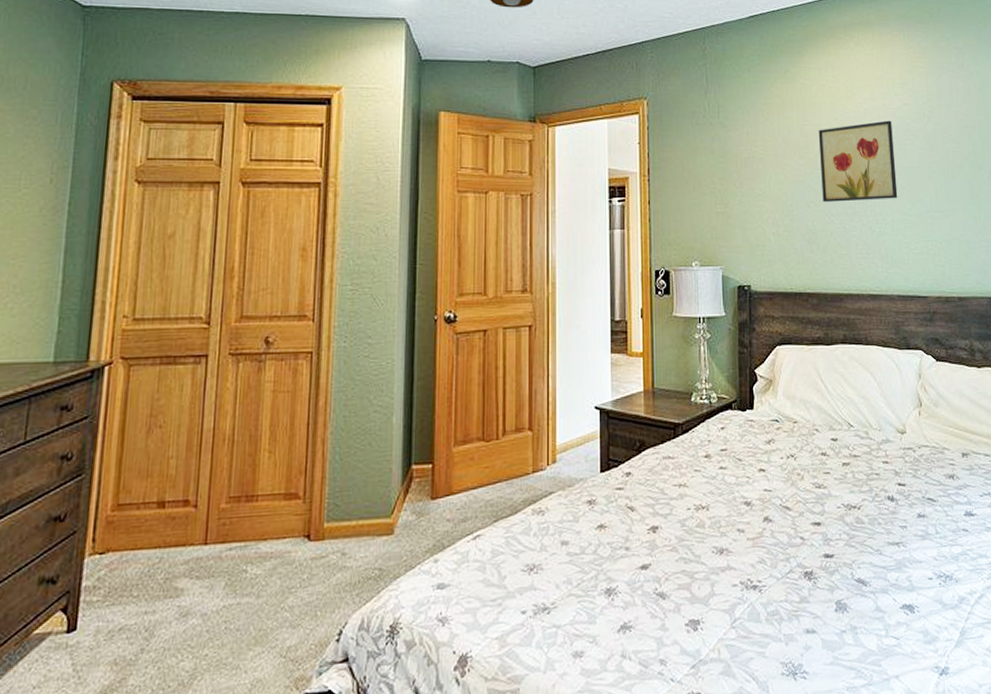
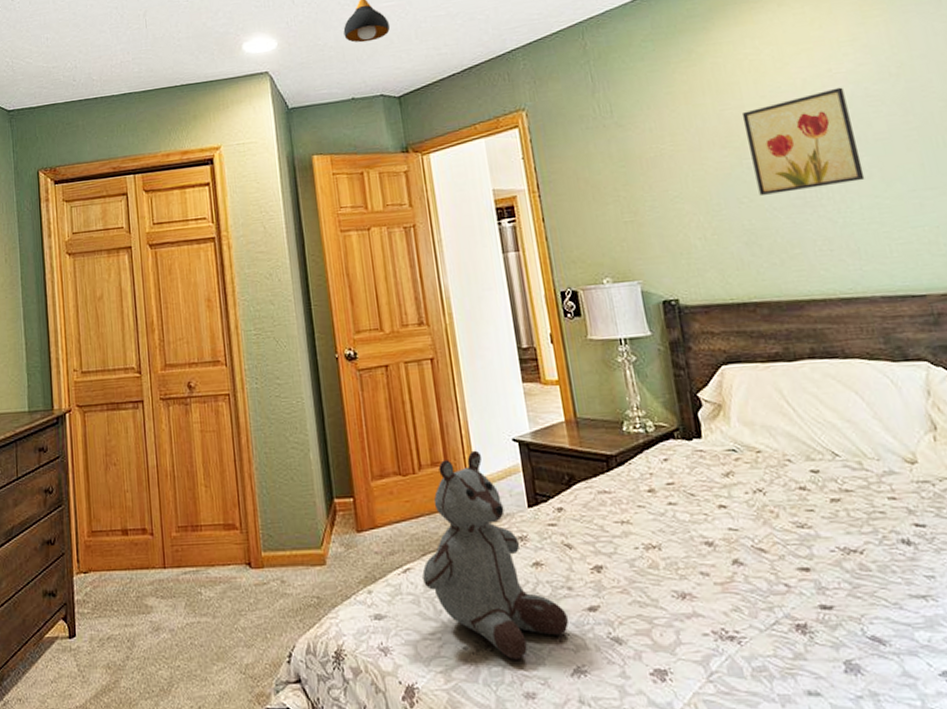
stuffed bear: none [492,417,623,621] -> present [422,450,569,660]

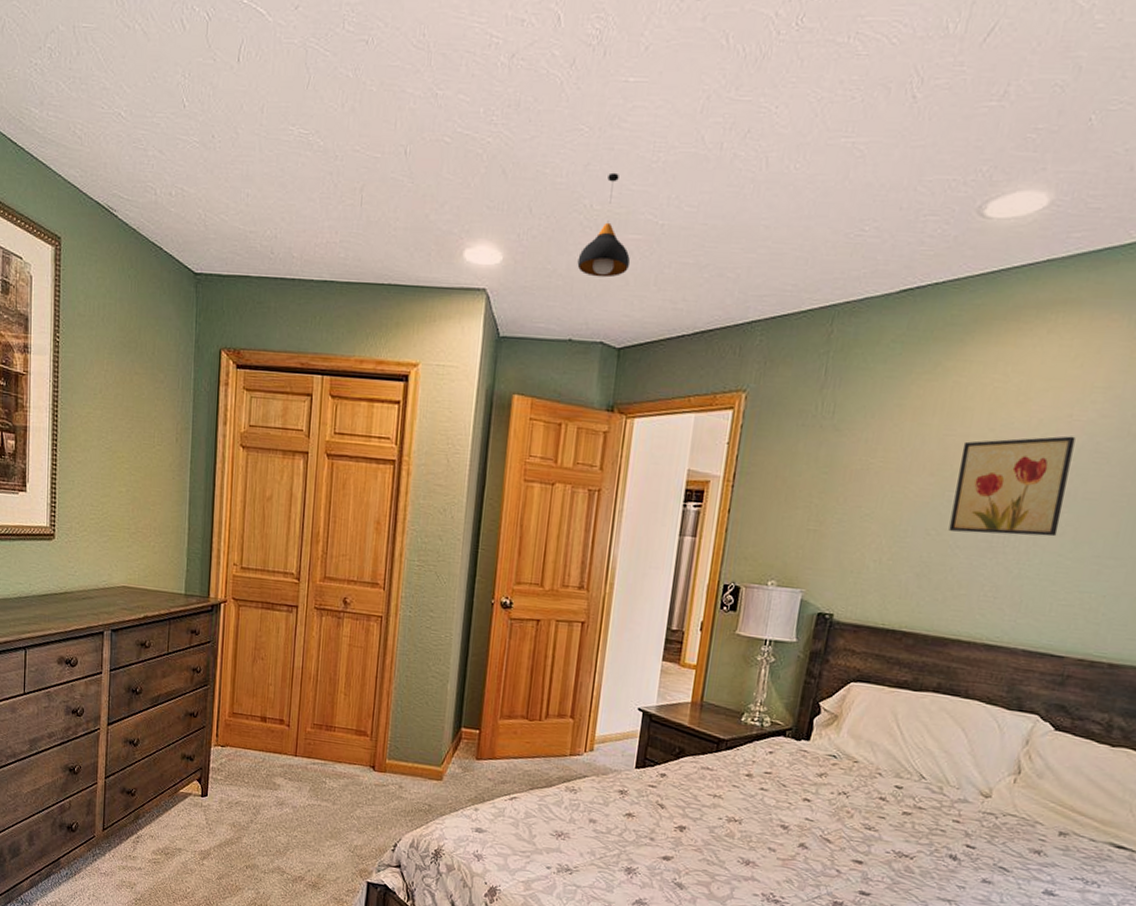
stuffed bear: present [422,450,569,660] -> none [526,711,644,885]

